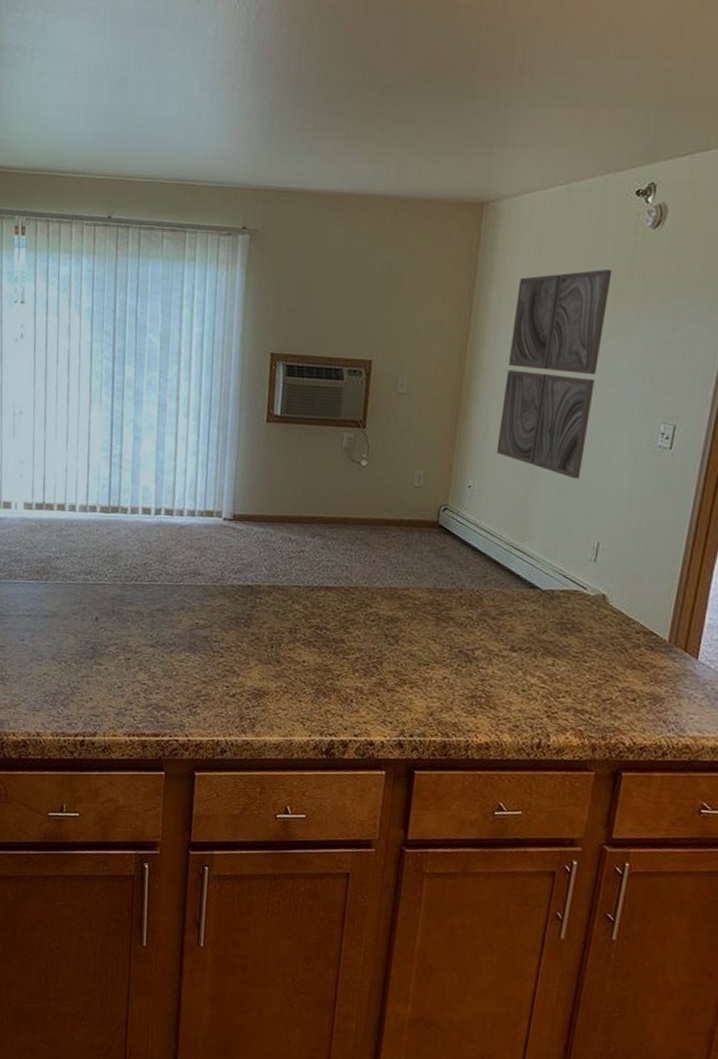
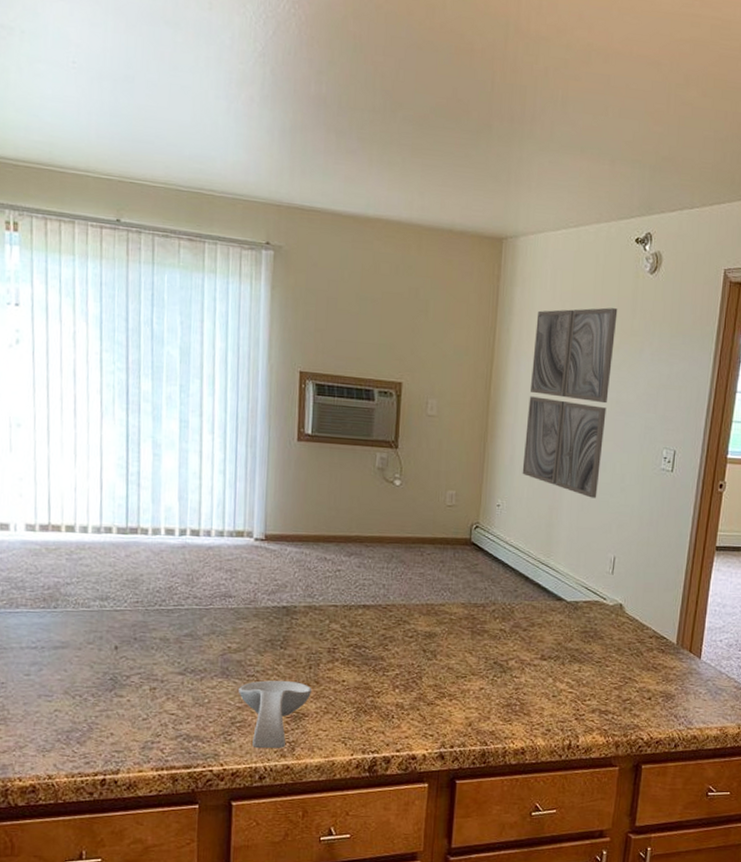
spoon rest: none [204,657,274,725] -> present [239,680,313,749]

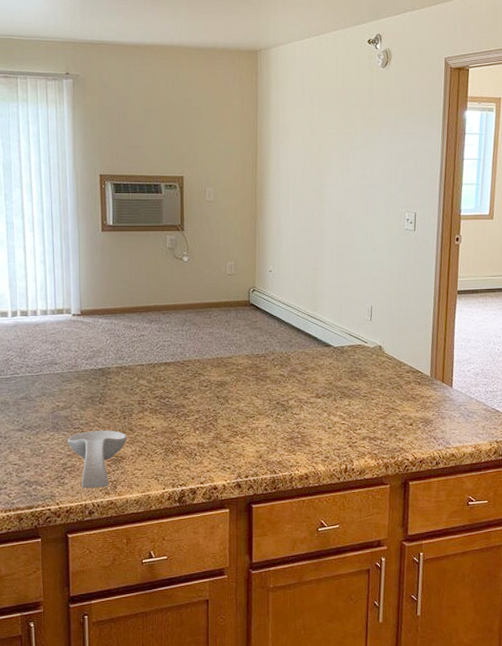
wall art: present [522,307,618,498] -> none [288,99,358,259]

